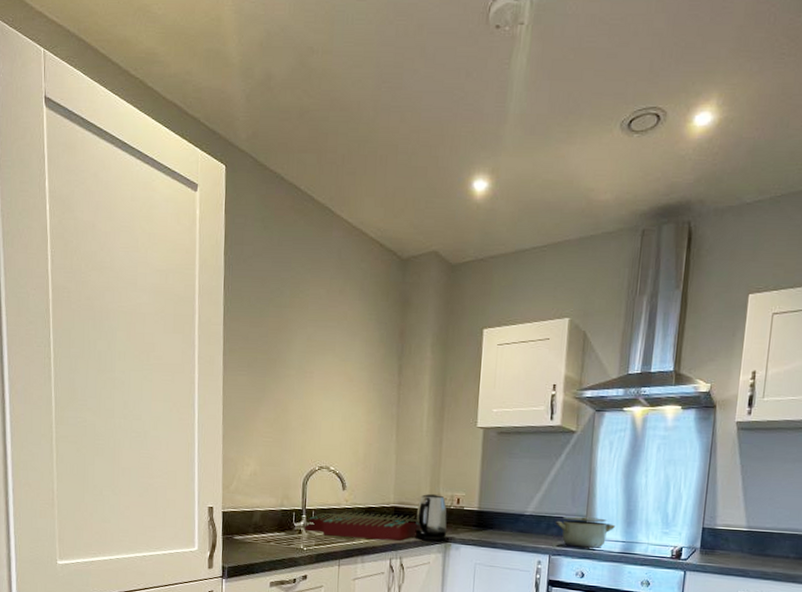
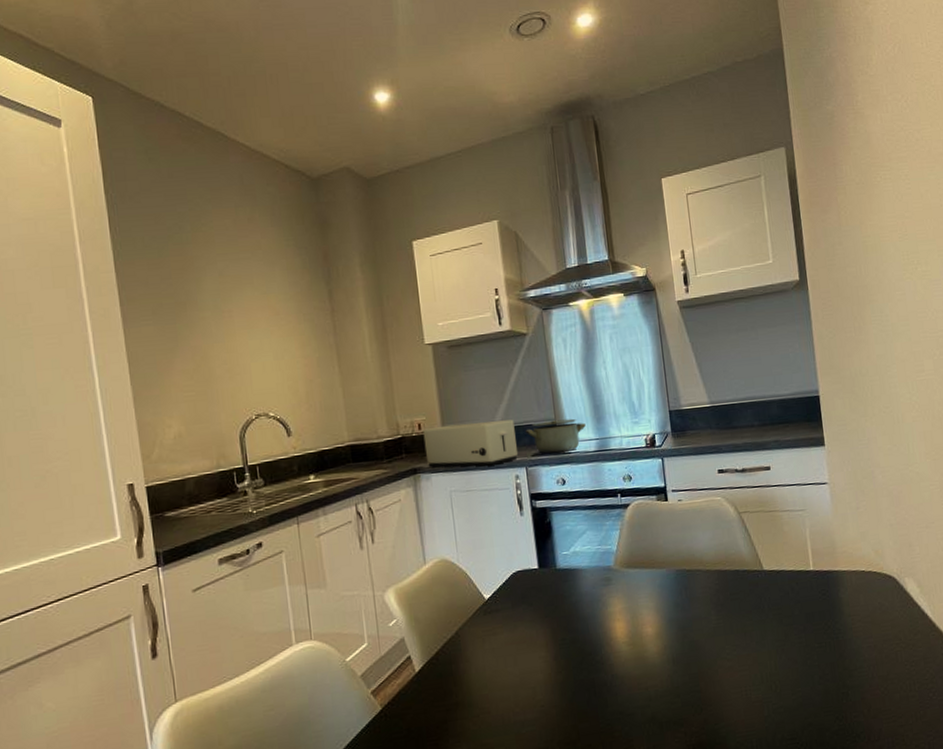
dish rack: present [303,511,417,542] -> none [248,451,380,492]
kettle: present [414,493,447,542] -> none [376,422,415,477]
toaster: none [459,504,546,548] -> present [423,419,518,468]

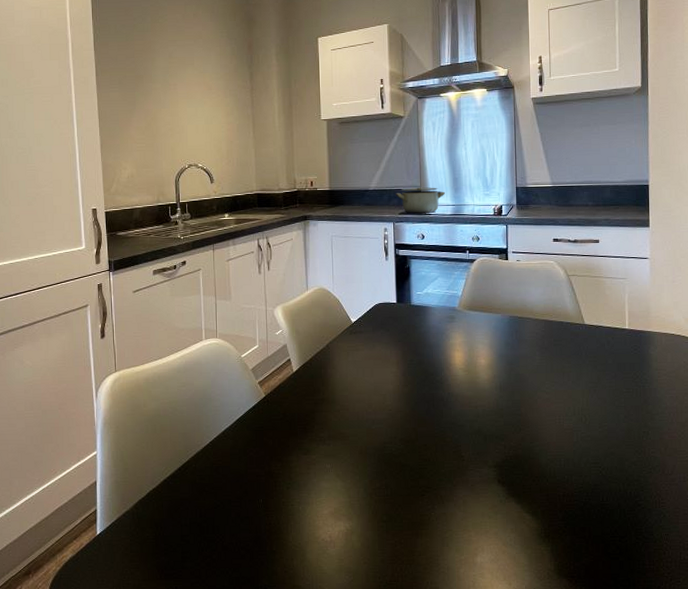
toaster: present [423,419,518,468] -> none [314,184,387,219]

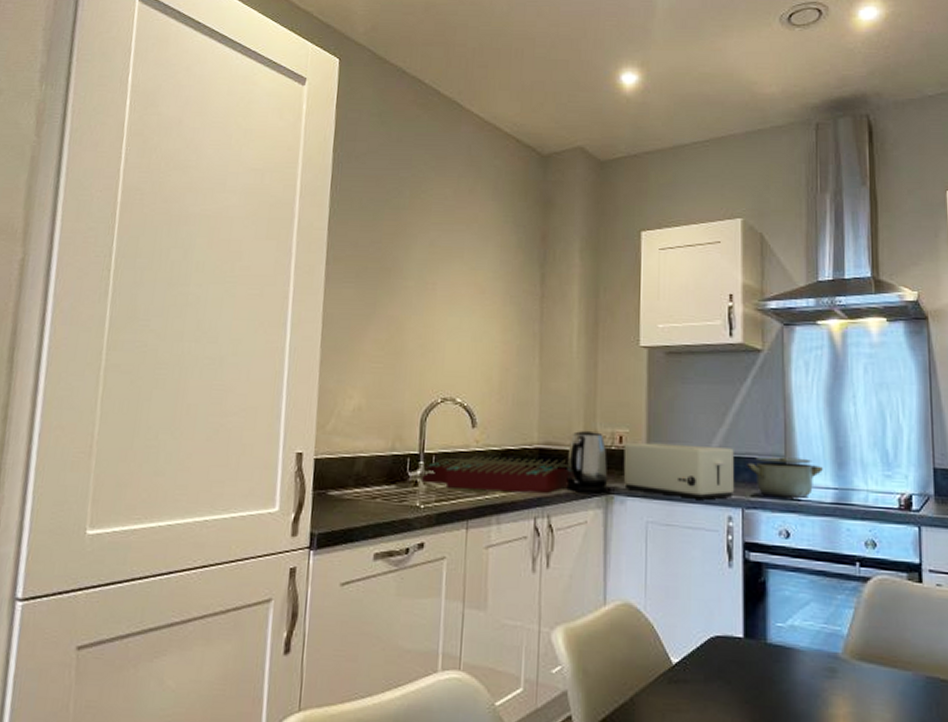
dish rack: none [179,200,278,224] -> present [420,455,569,494]
kettle: none [277,179,305,221] -> present [566,430,608,494]
toaster: none [314,184,387,219] -> present [623,442,734,500]

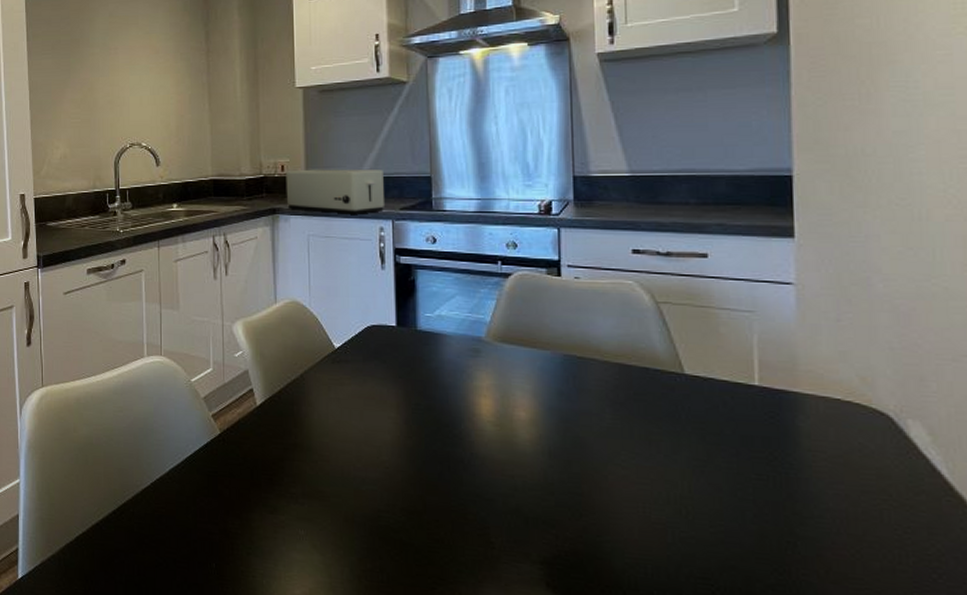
dish rack: present [420,455,569,494] -> none [118,187,239,217]
kettle: present [566,430,608,494] -> none [237,162,274,214]
saucepan: present [747,457,823,498] -> none [396,174,466,209]

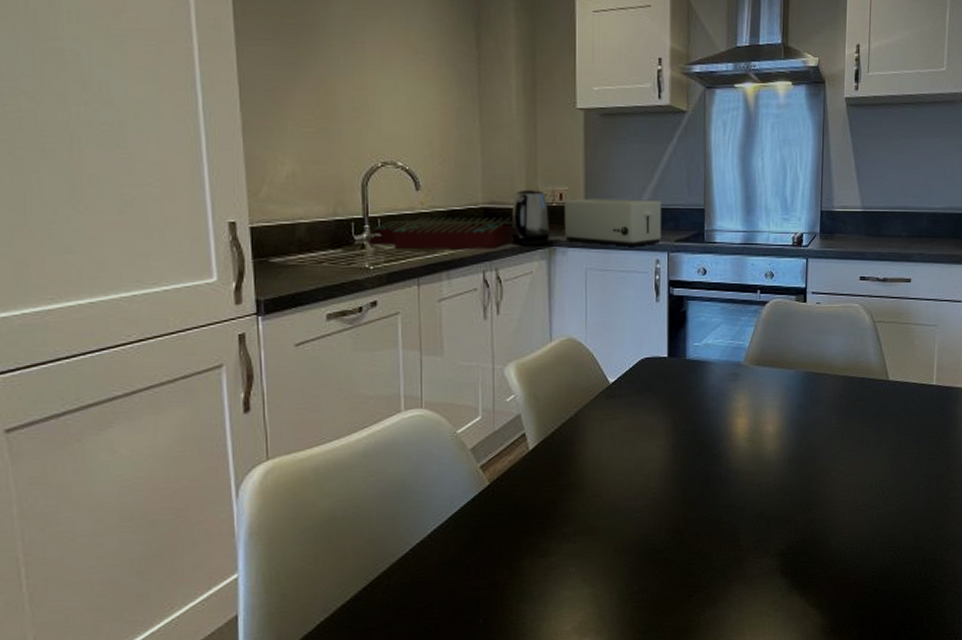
dish rack: none [118,187,239,217] -> present [367,216,513,250]
kettle: none [237,162,274,214] -> present [512,189,551,247]

